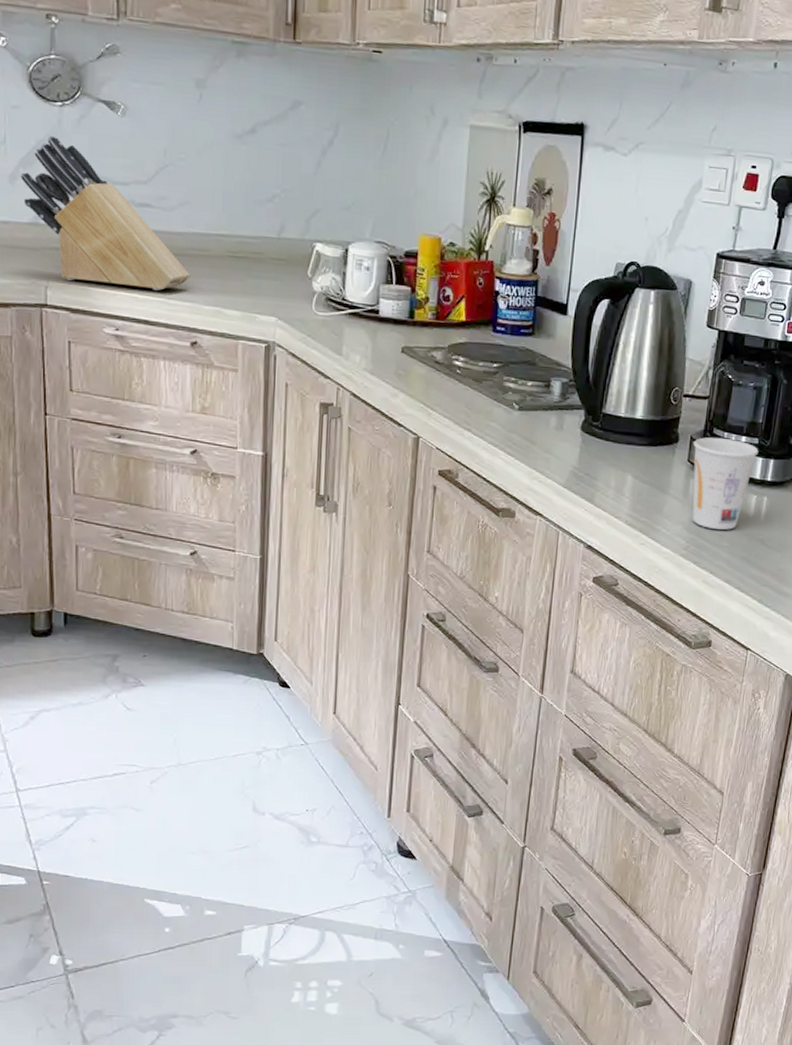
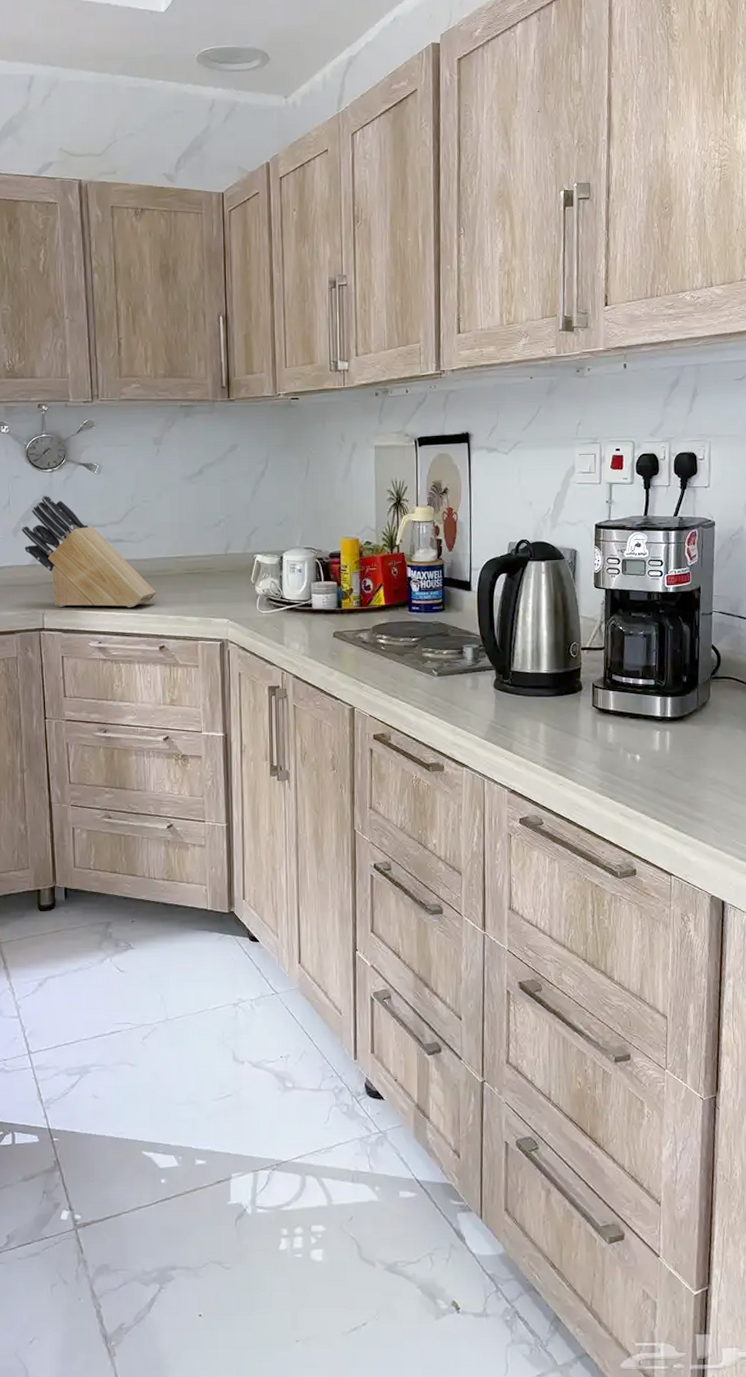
cup: present [692,437,759,530] -> none [596,682,656,765]

